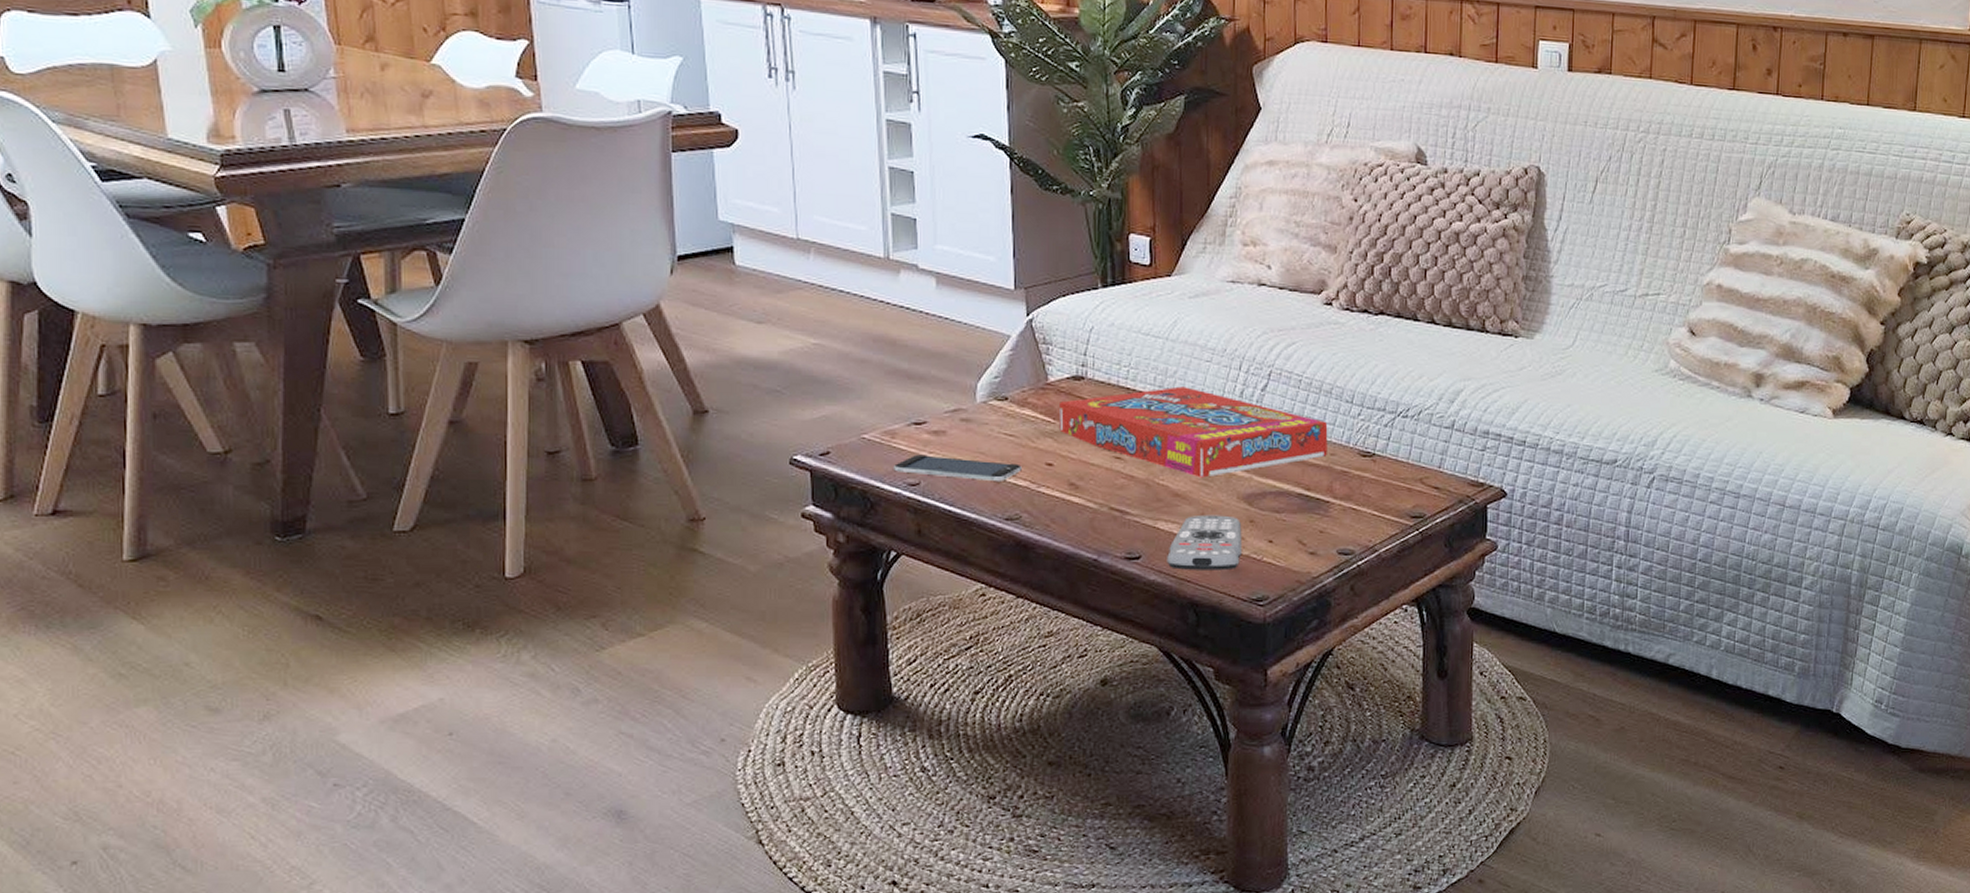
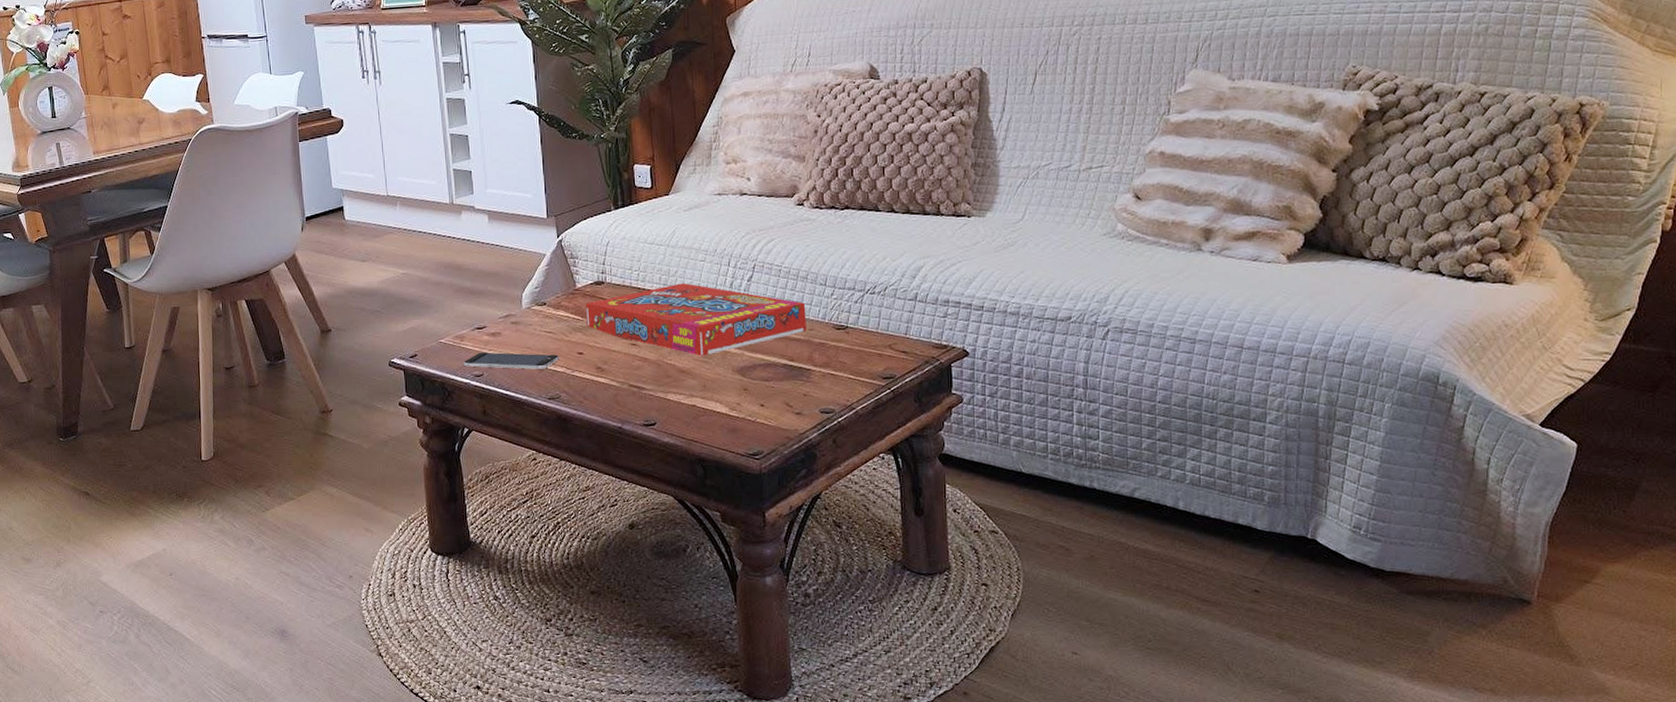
remote control: present [1167,514,1242,571] -> none [677,386,738,432]

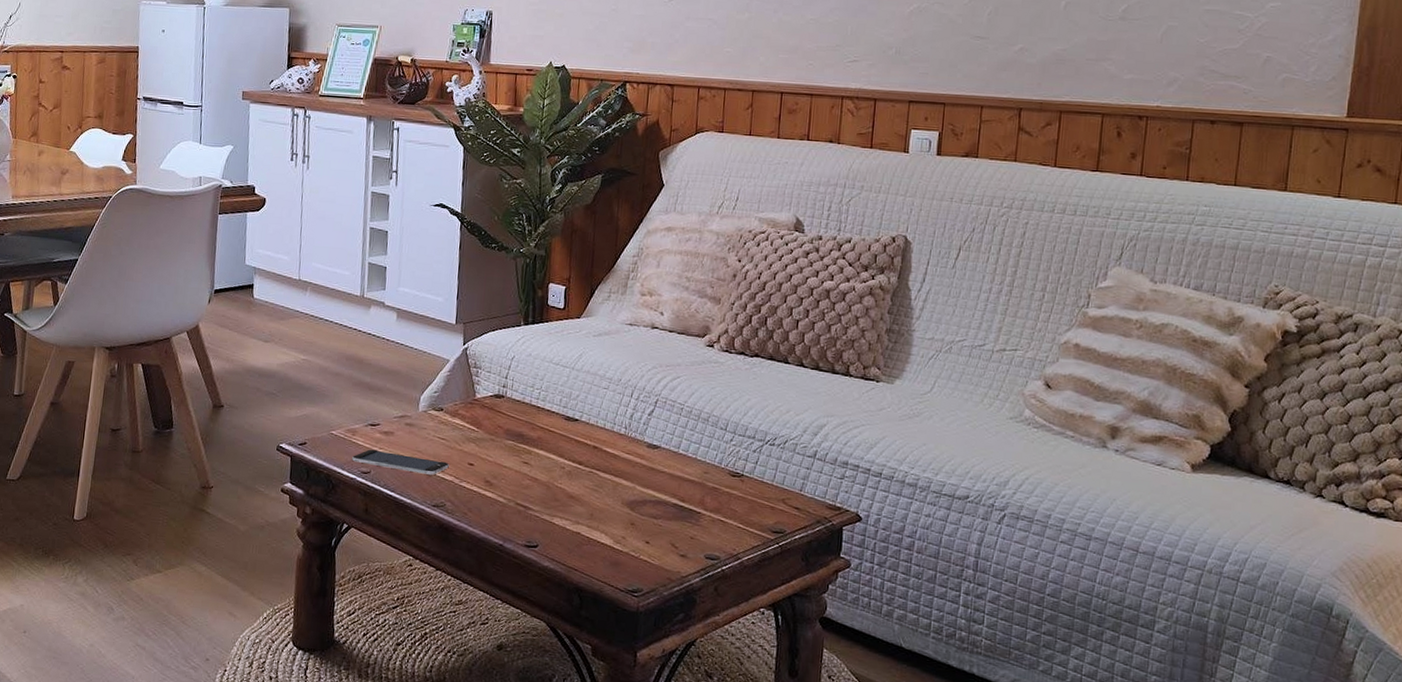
snack box: present [586,283,807,356] -> none [481,407,704,485]

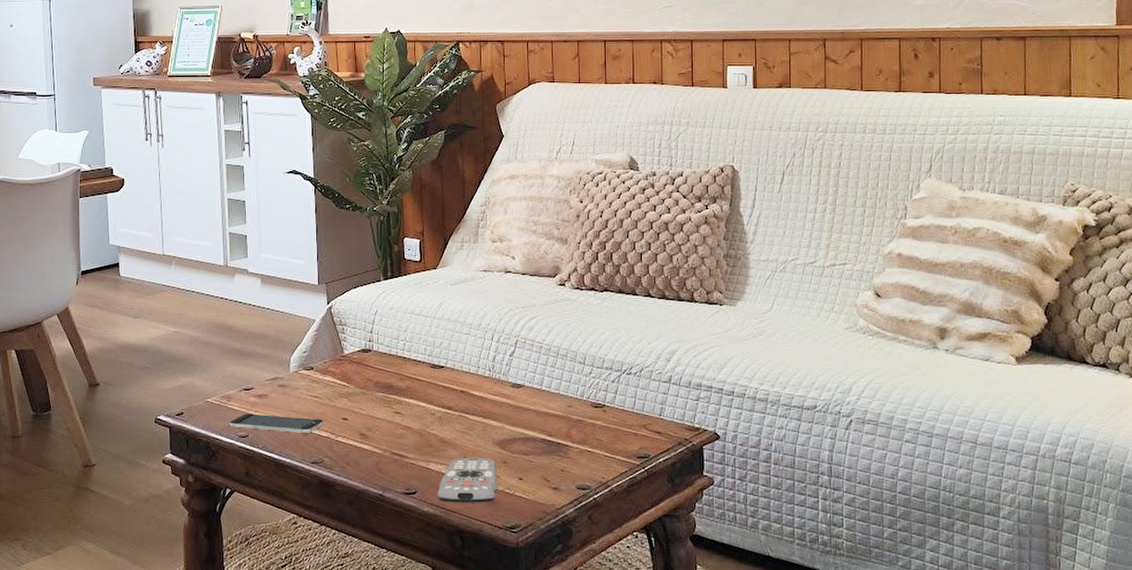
remote control: none [559,515,624,564] -> present [437,457,497,503]

